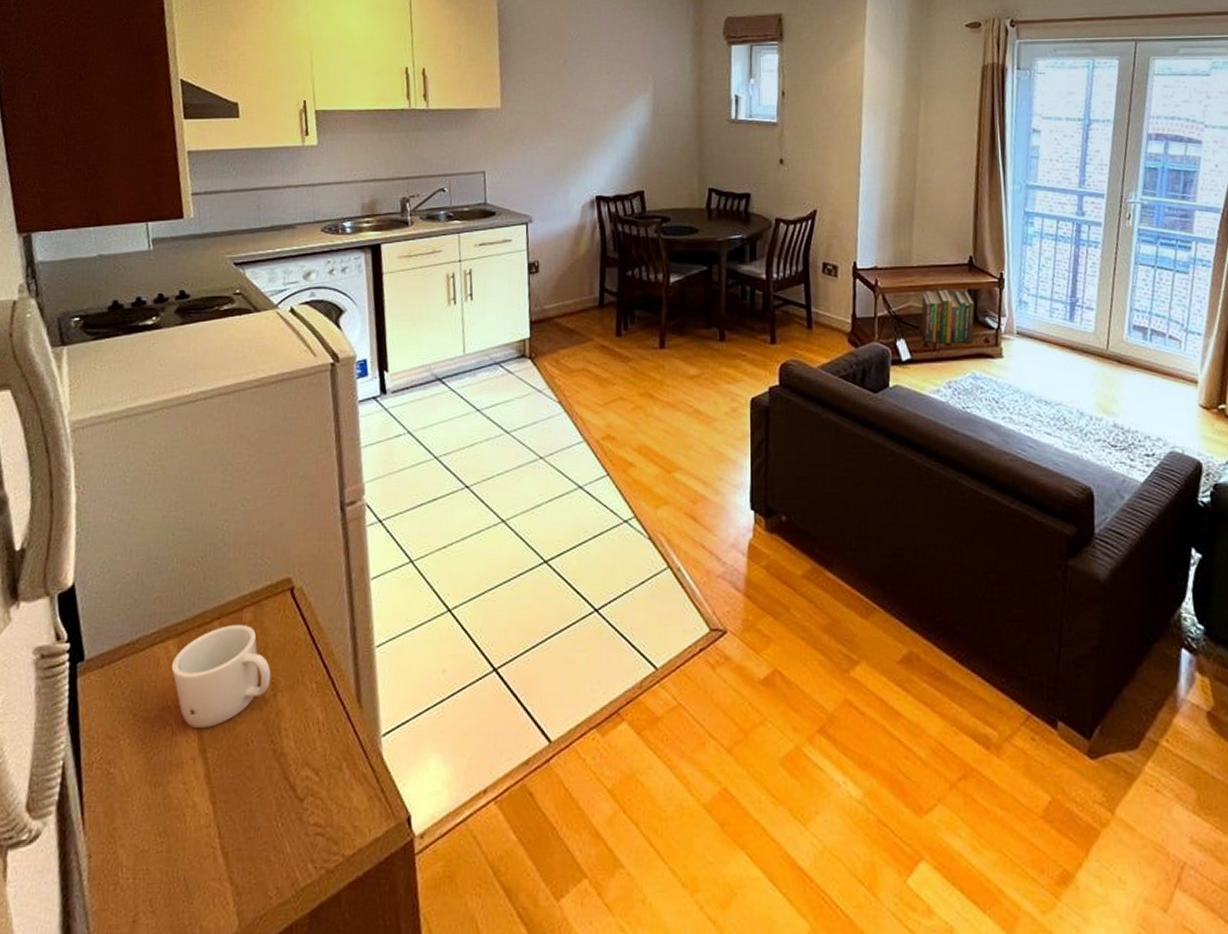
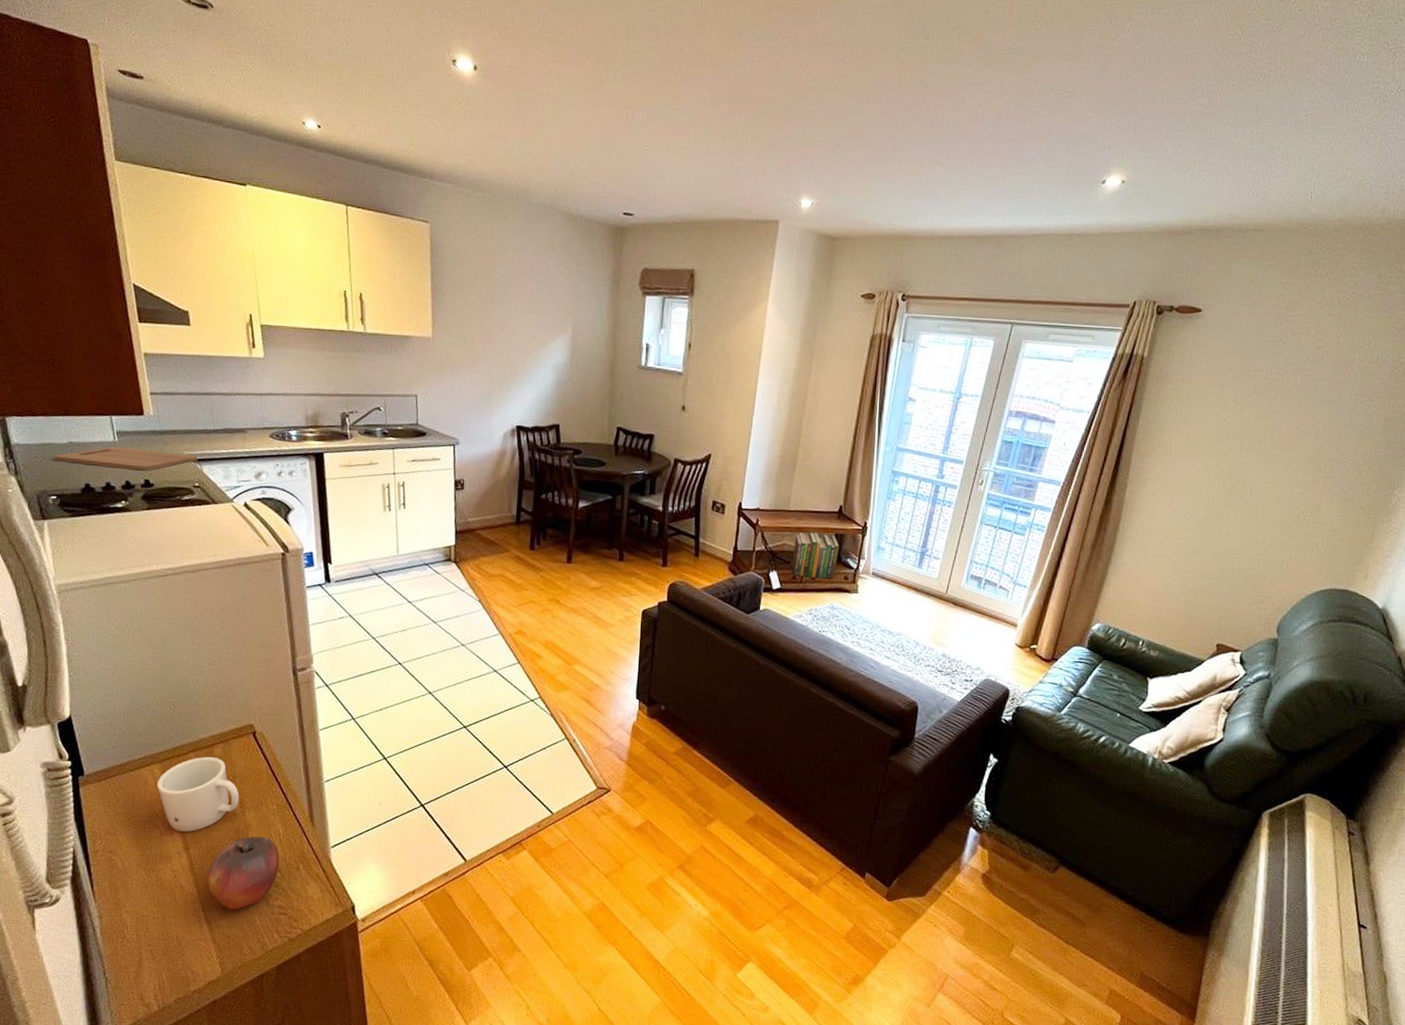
cutting board: none [81,255,240,281] -> present [54,446,197,471]
fruit: none [226,728,318,834] -> present [207,836,280,911]

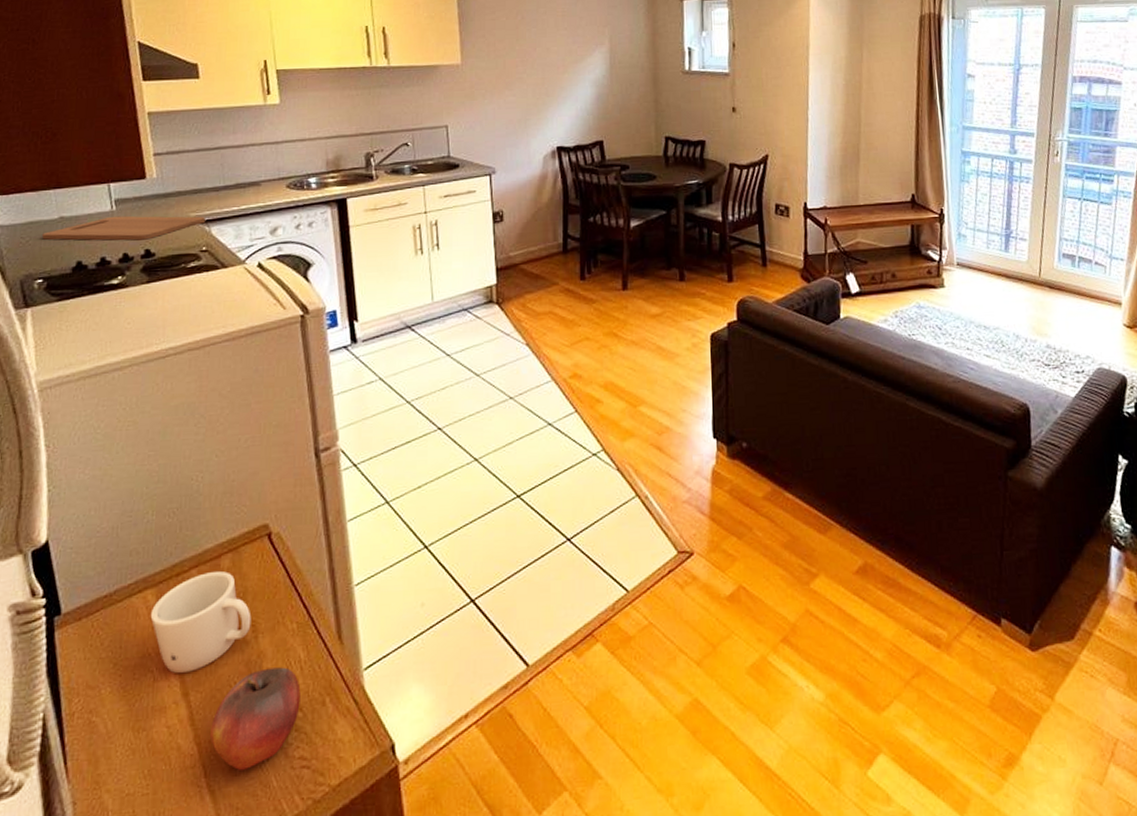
books: present [791,530,840,580] -> none [868,224,918,277]

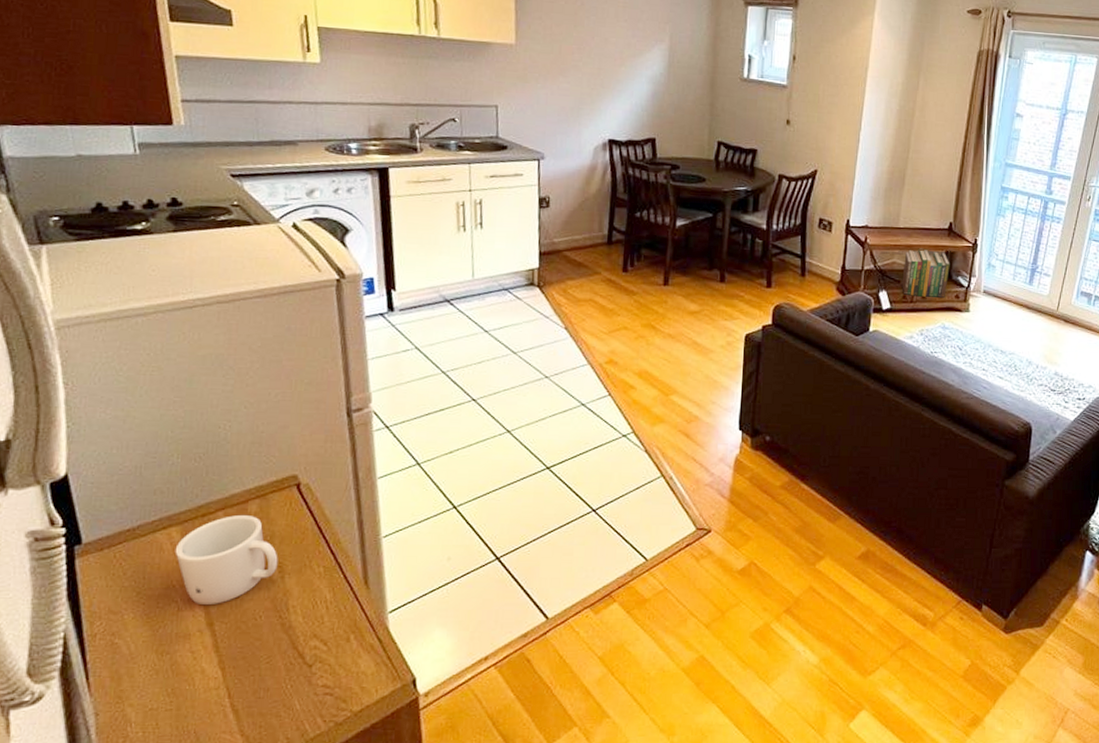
cutting board: present [42,216,205,241] -> none [58,160,237,188]
fruit: present [210,667,301,771] -> none [235,606,326,695]
books: none [868,224,918,277] -> present [902,248,950,299]

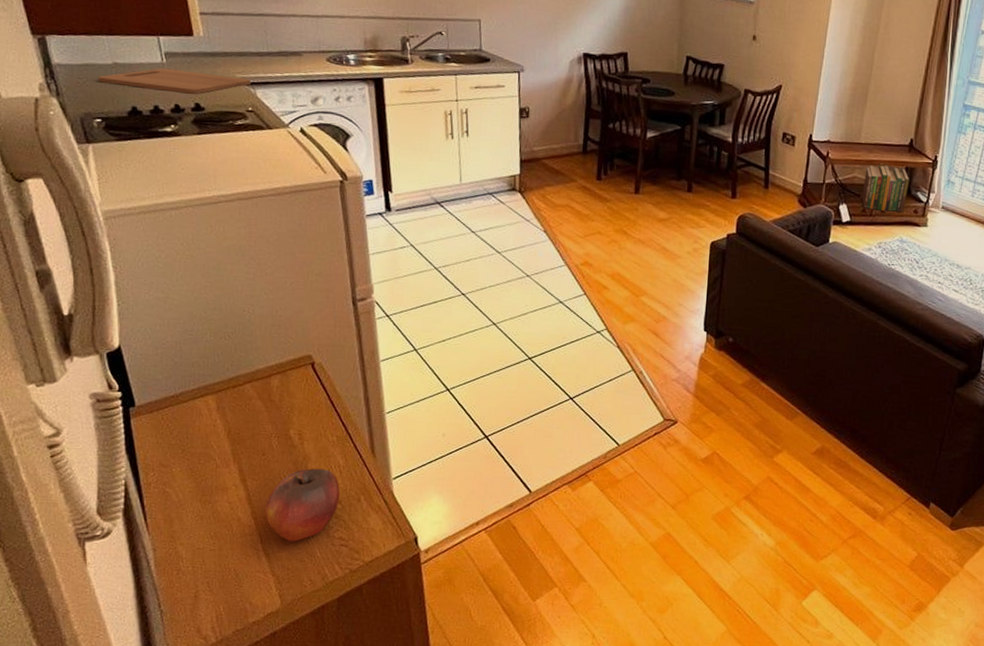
cutting board: none [58,160,237,188] -> present [98,68,250,94]
mug: present [175,514,278,604] -> none [211,387,298,464]
fruit: none [235,606,326,695] -> present [265,468,340,542]

